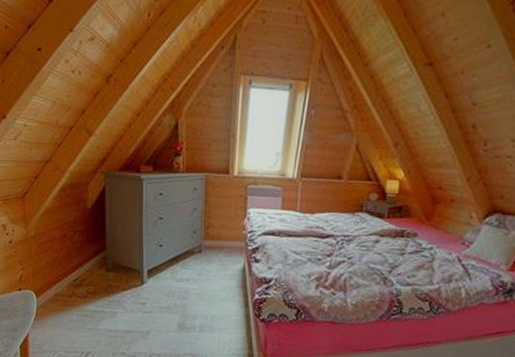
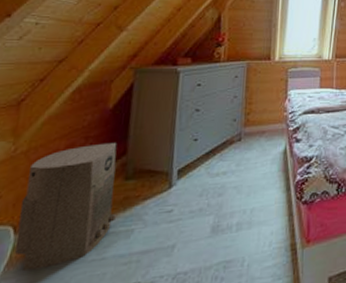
air purifier: none [37,237,104,327] -> present [14,142,118,271]

